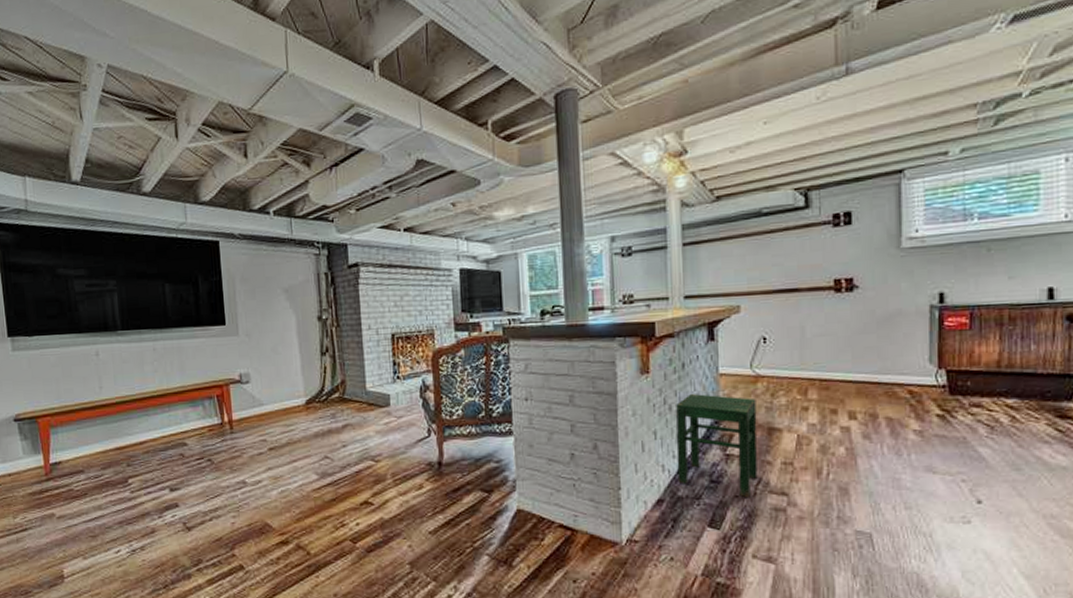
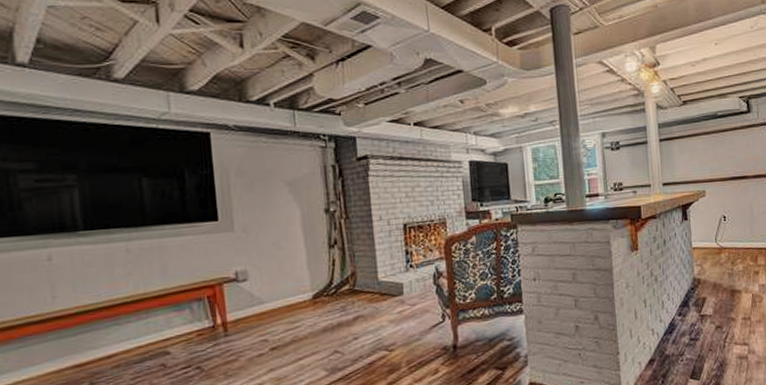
stool: present [676,393,758,498] -> none [660,265,725,351]

